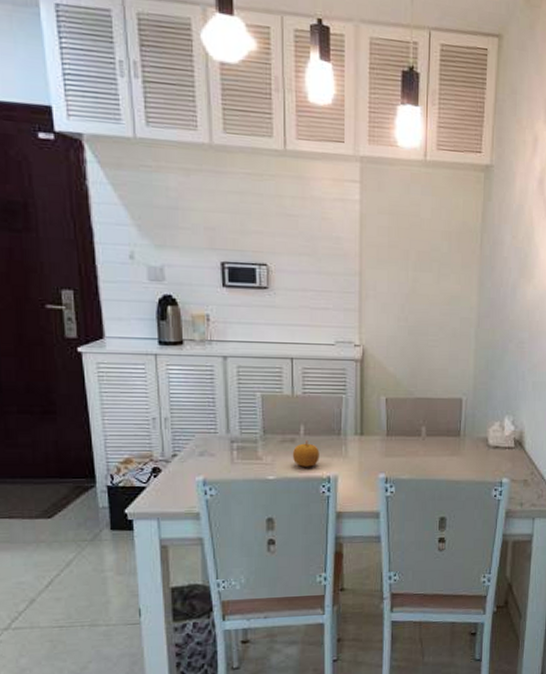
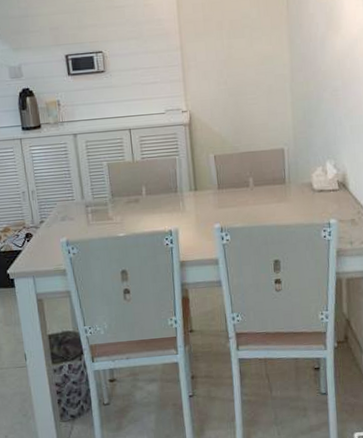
fruit: present [292,440,319,467] -> none [137,199,161,223]

